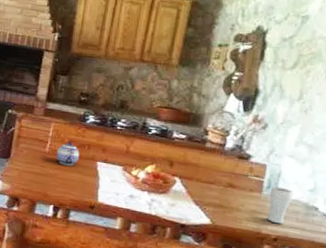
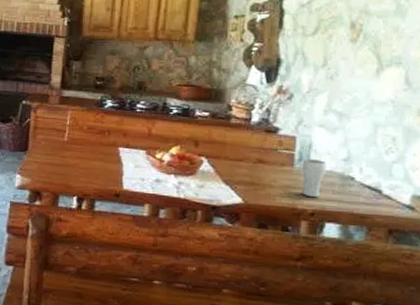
teapot: present [56,141,80,166] -> none [75,128,100,154]

